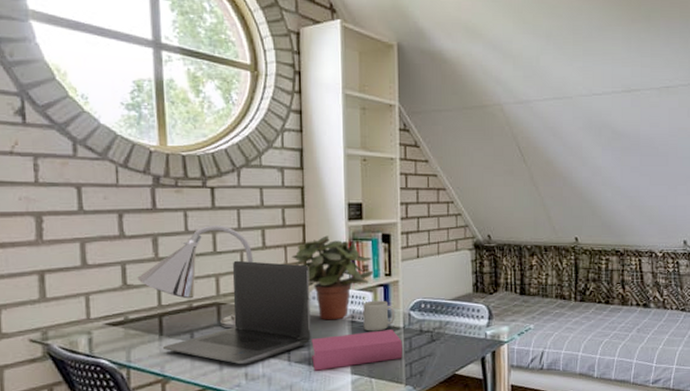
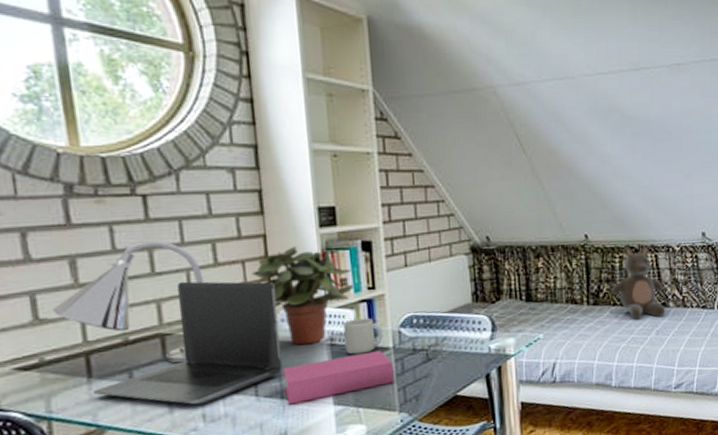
stuffed bear: none [596,251,647,317] -> present [611,247,666,320]

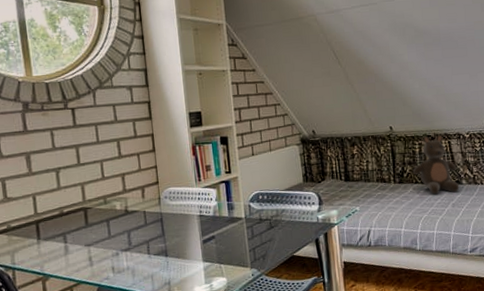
table lamp: present [52,240,204,364] -> none [15,140,112,229]
laptop computer: present [94,281,283,405] -> none [41,169,166,260]
potted plant: present [251,246,354,346] -> none [144,142,216,216]
book: present [283,350,394,405] -> none [166,220,246,261]
mug: present [343,317,383,355] -> none [208,195,238,223]

